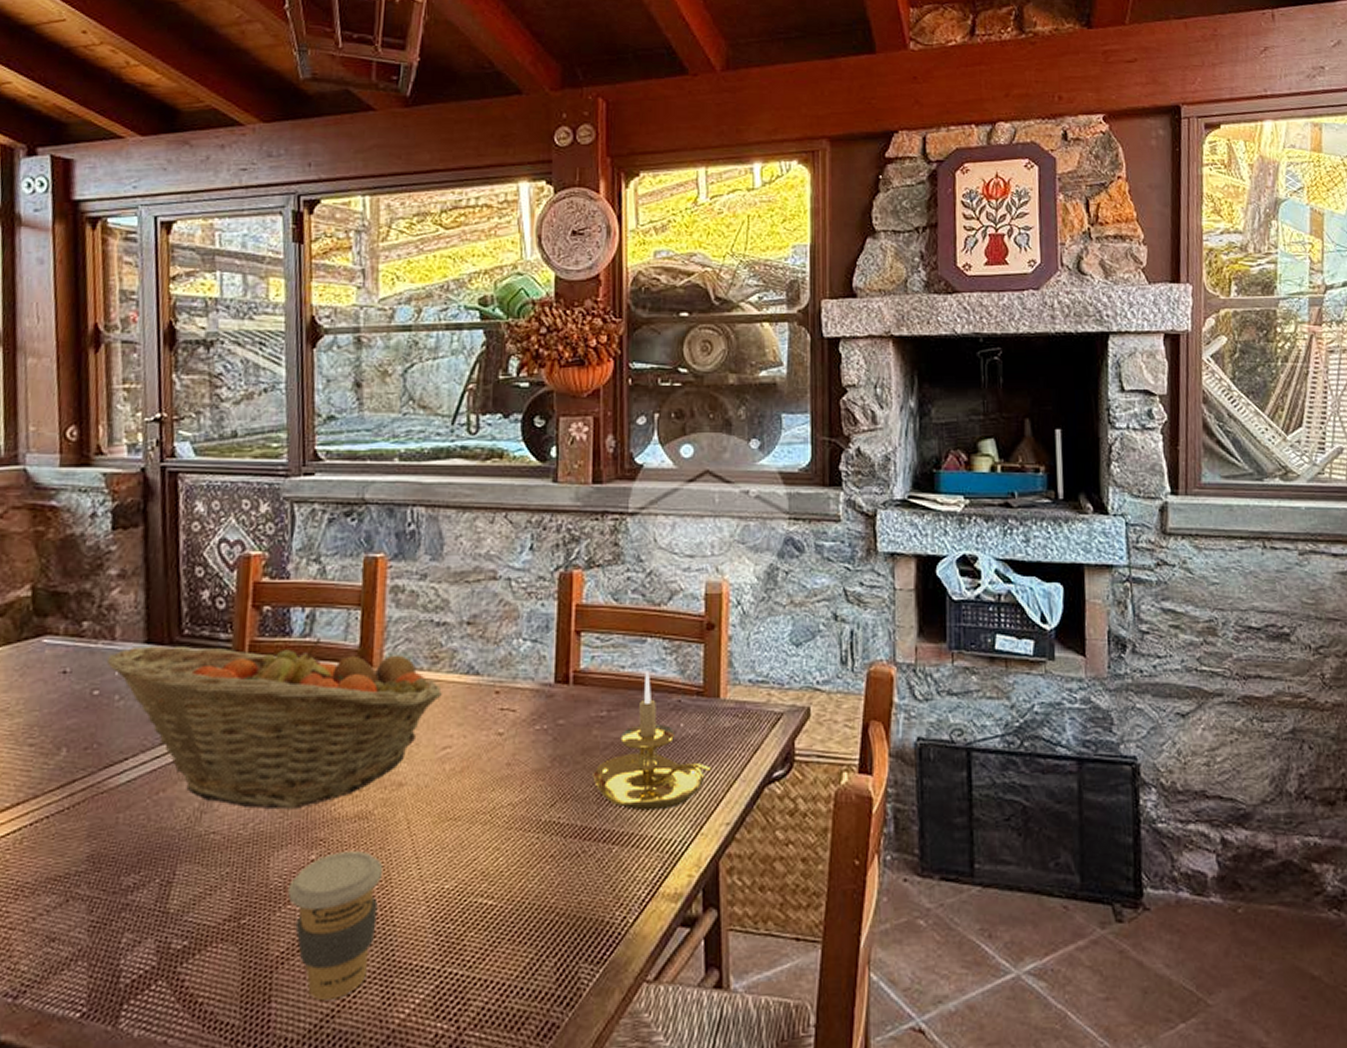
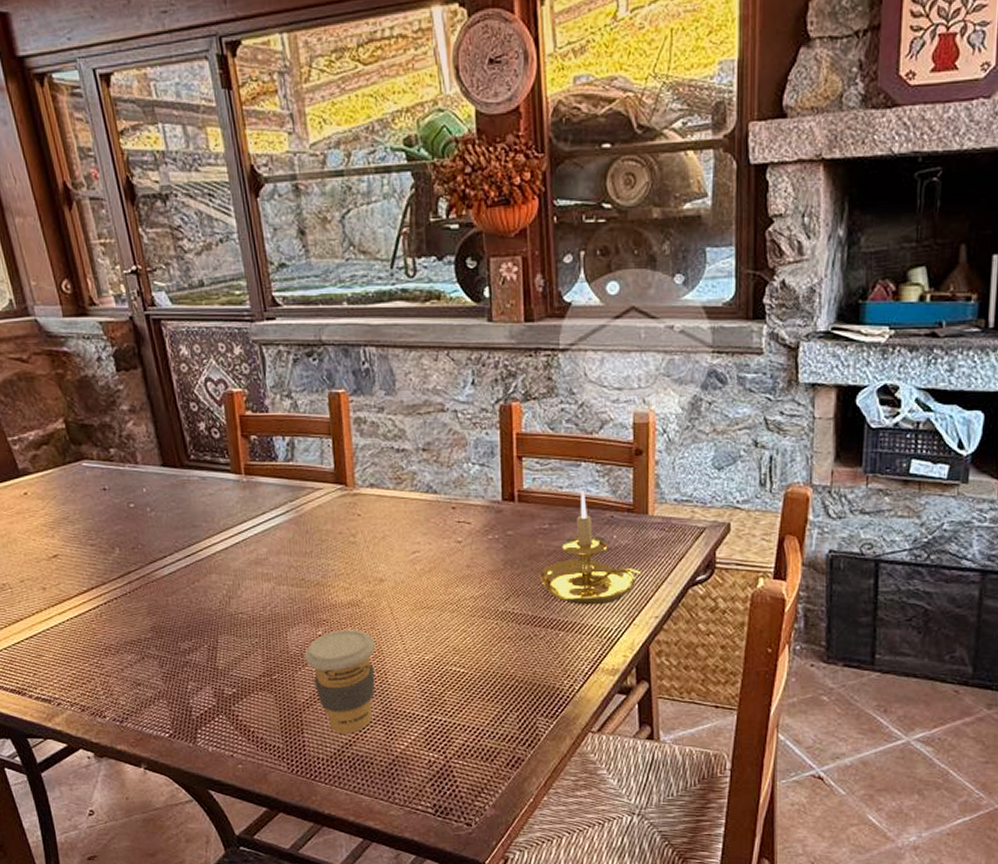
fruit basket: present [106,637,442,810] -> none [134,461,407,597]

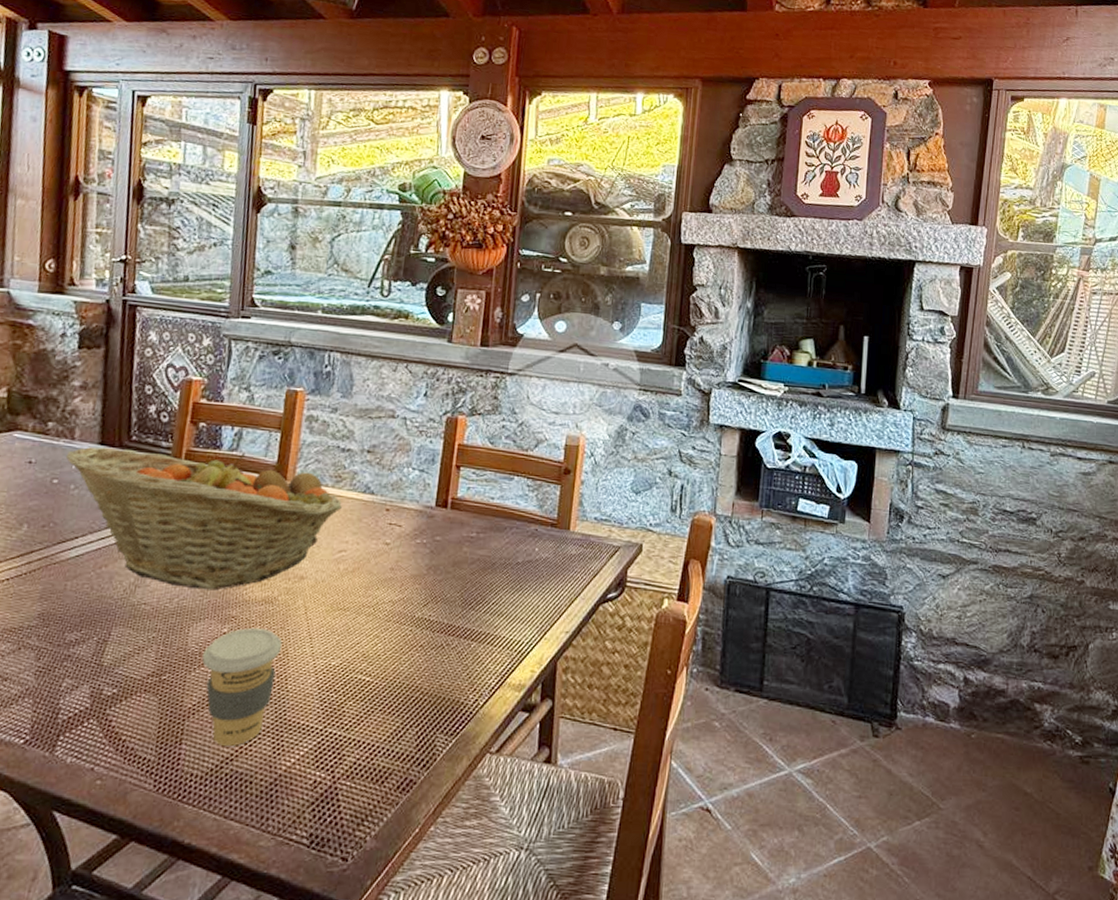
fruit basket: none [134,461,407,597] -> present [65,447,342,591]
candle holder: present [539,490,642,605] -> none [460,502,558,616]

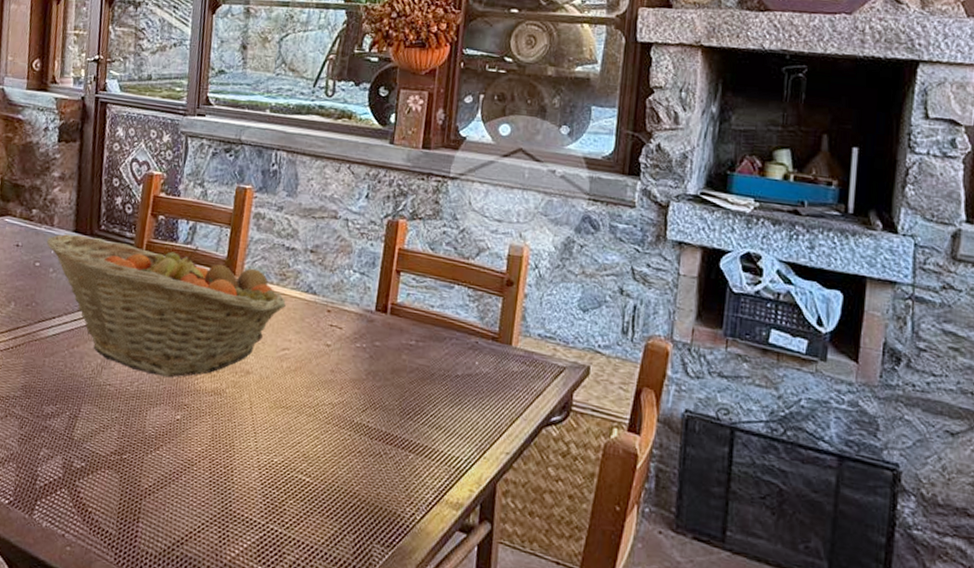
coffee cup: present [202,627,283,746] -> none [158,417,229,531]

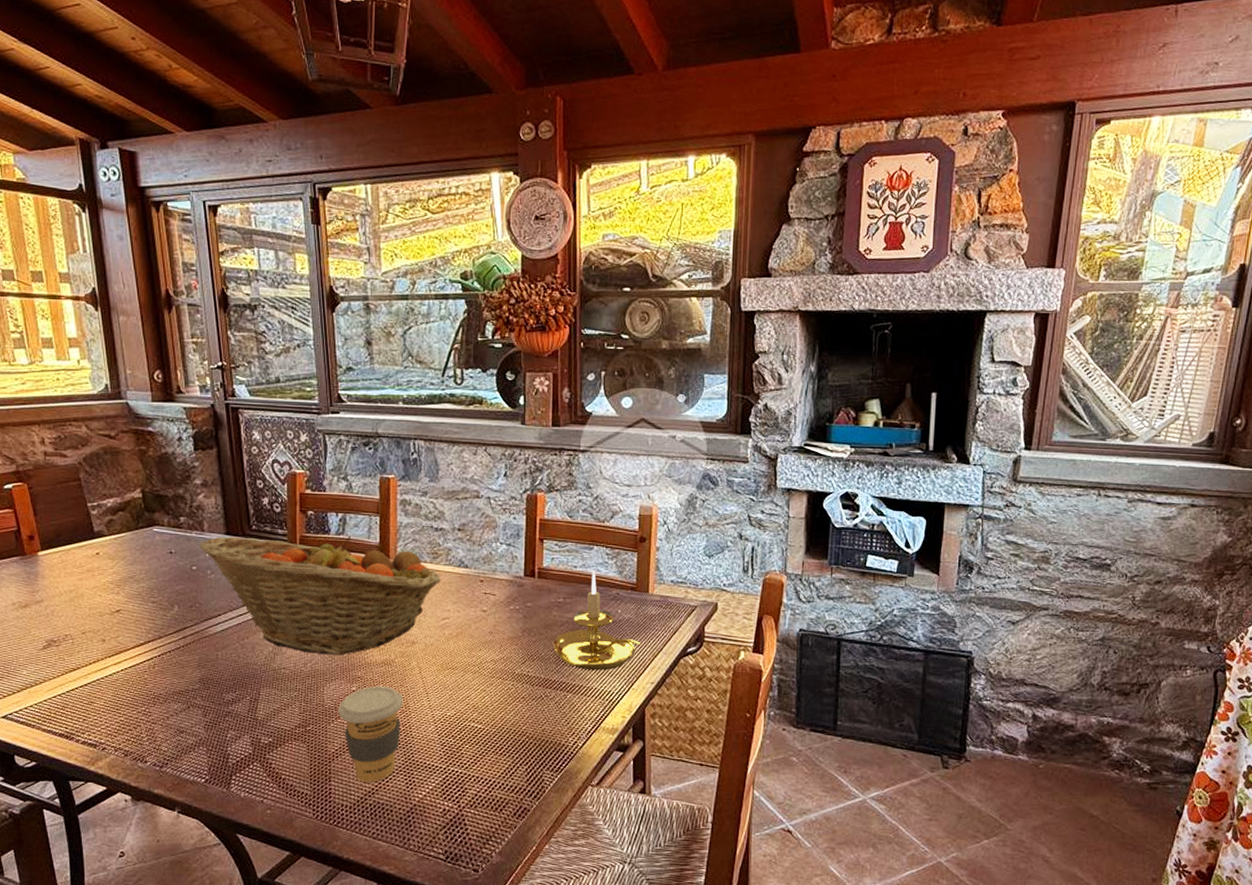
coffee cup: none [158,417,229,531] -> present [338,685,404,782]
candle holder: none [398,312,499,431] -> present [552,570,642,671]

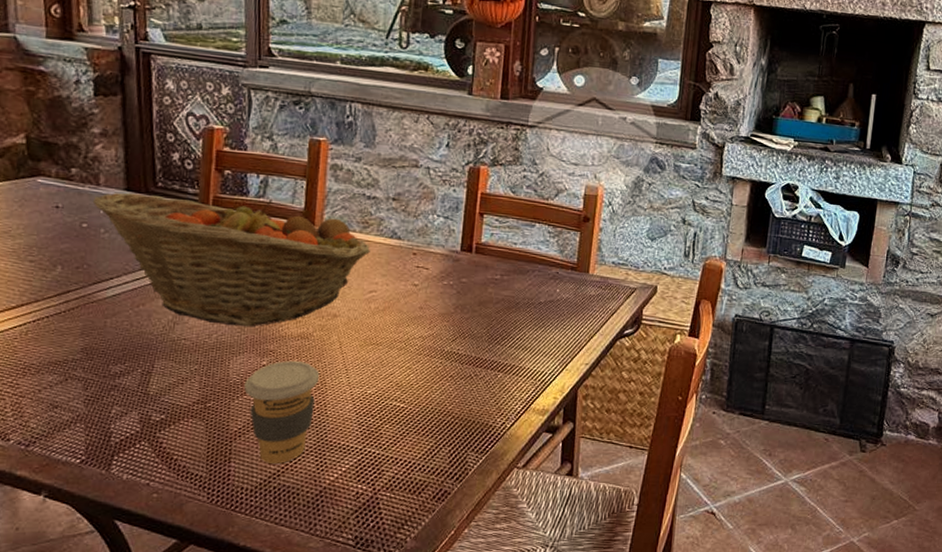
candle holder: present [552,570,642,671] -> none [486,247,578,350]

